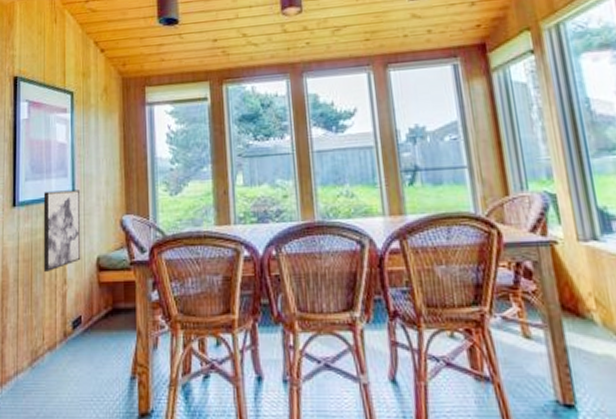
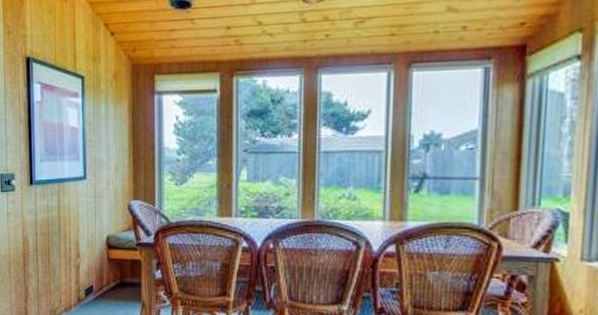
wall art: present [43,189,81,272] -> none [57,173,92,245]

